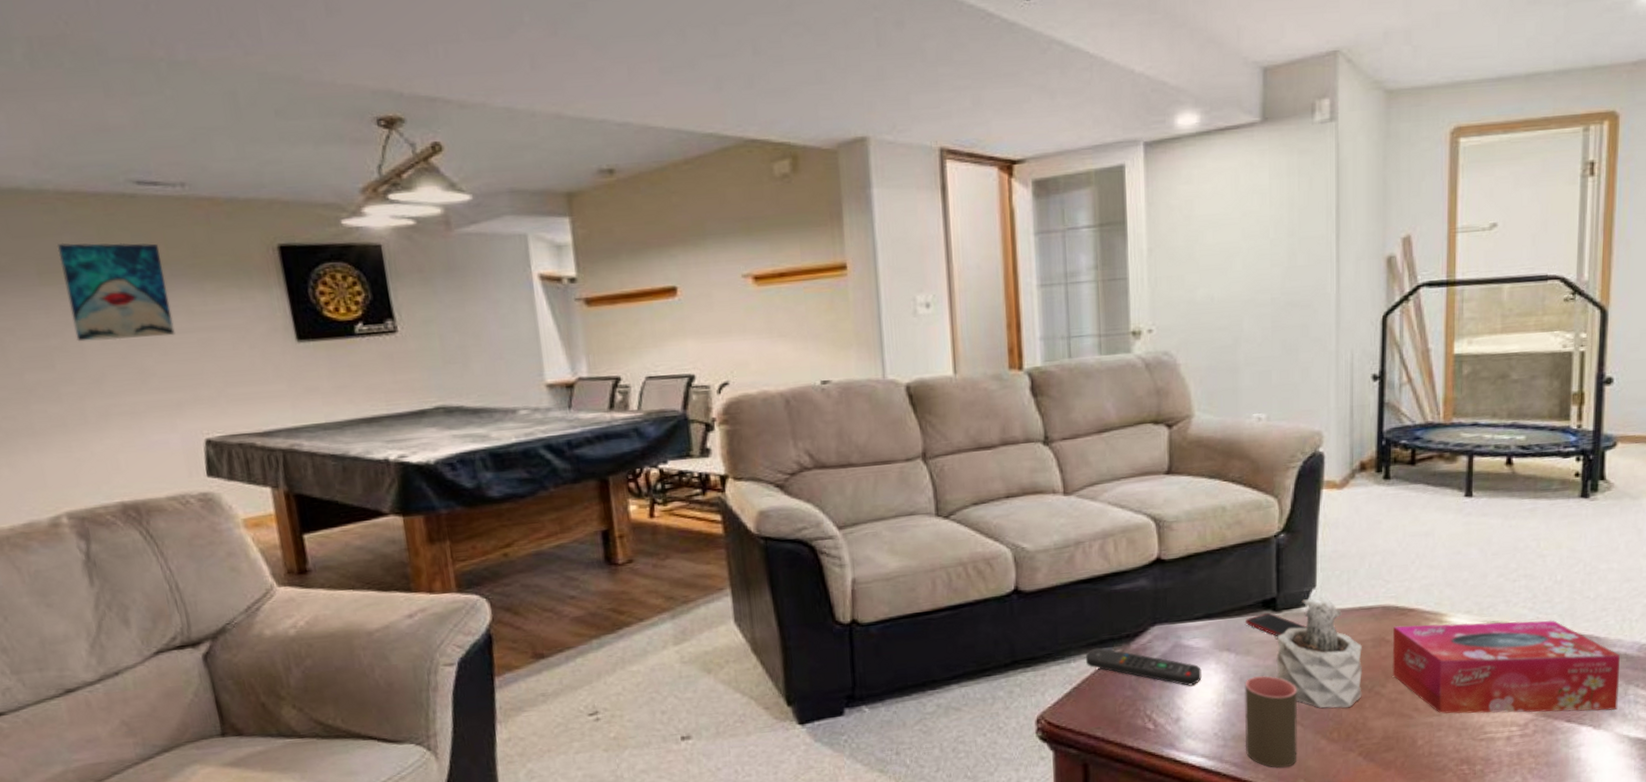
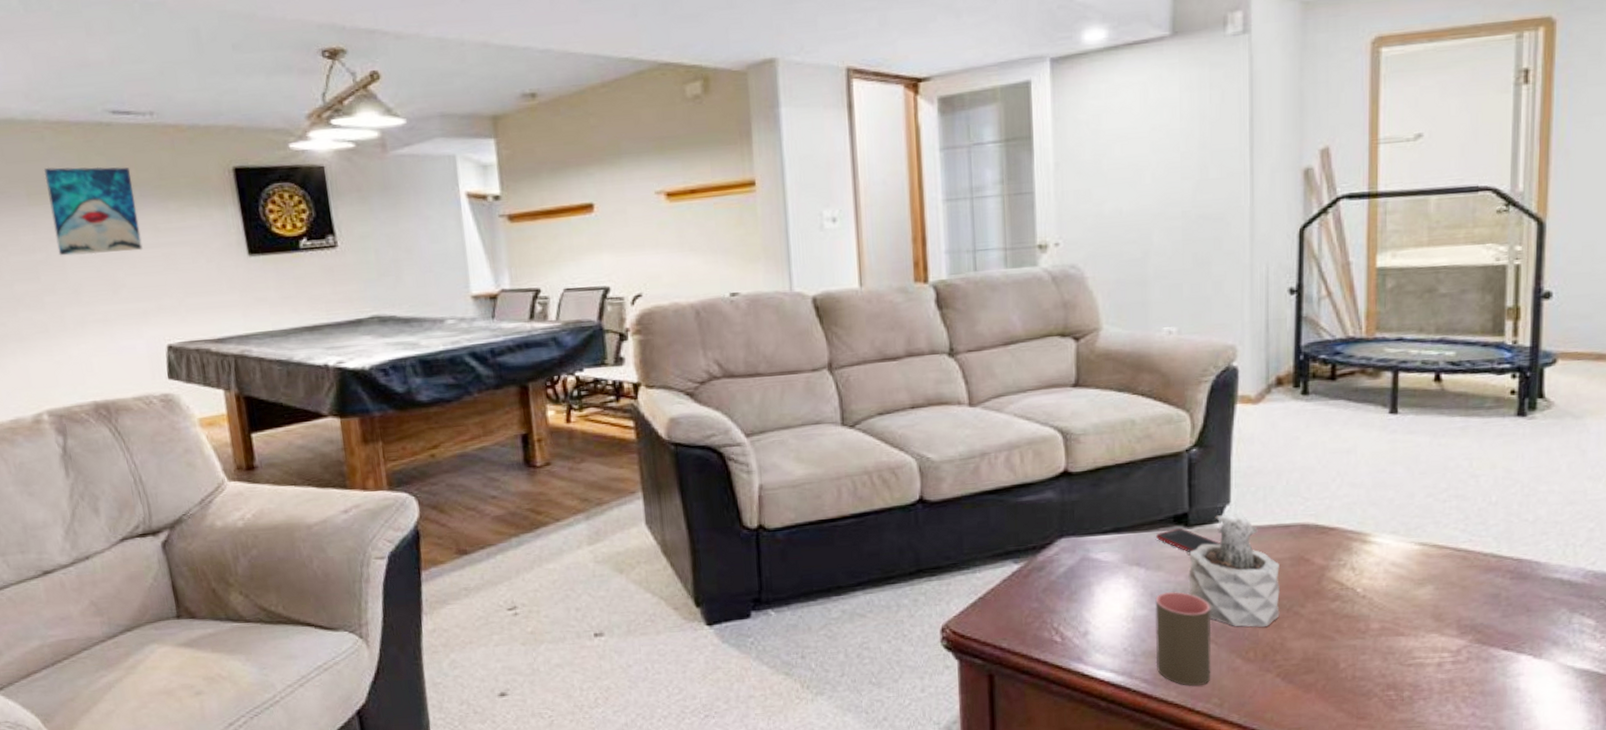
remote control: present [1085,647,1202,686] -> none [991,558,1110,600]
tissue box: present [1392,620,1620,714] -> none [1312,542,1563,640]

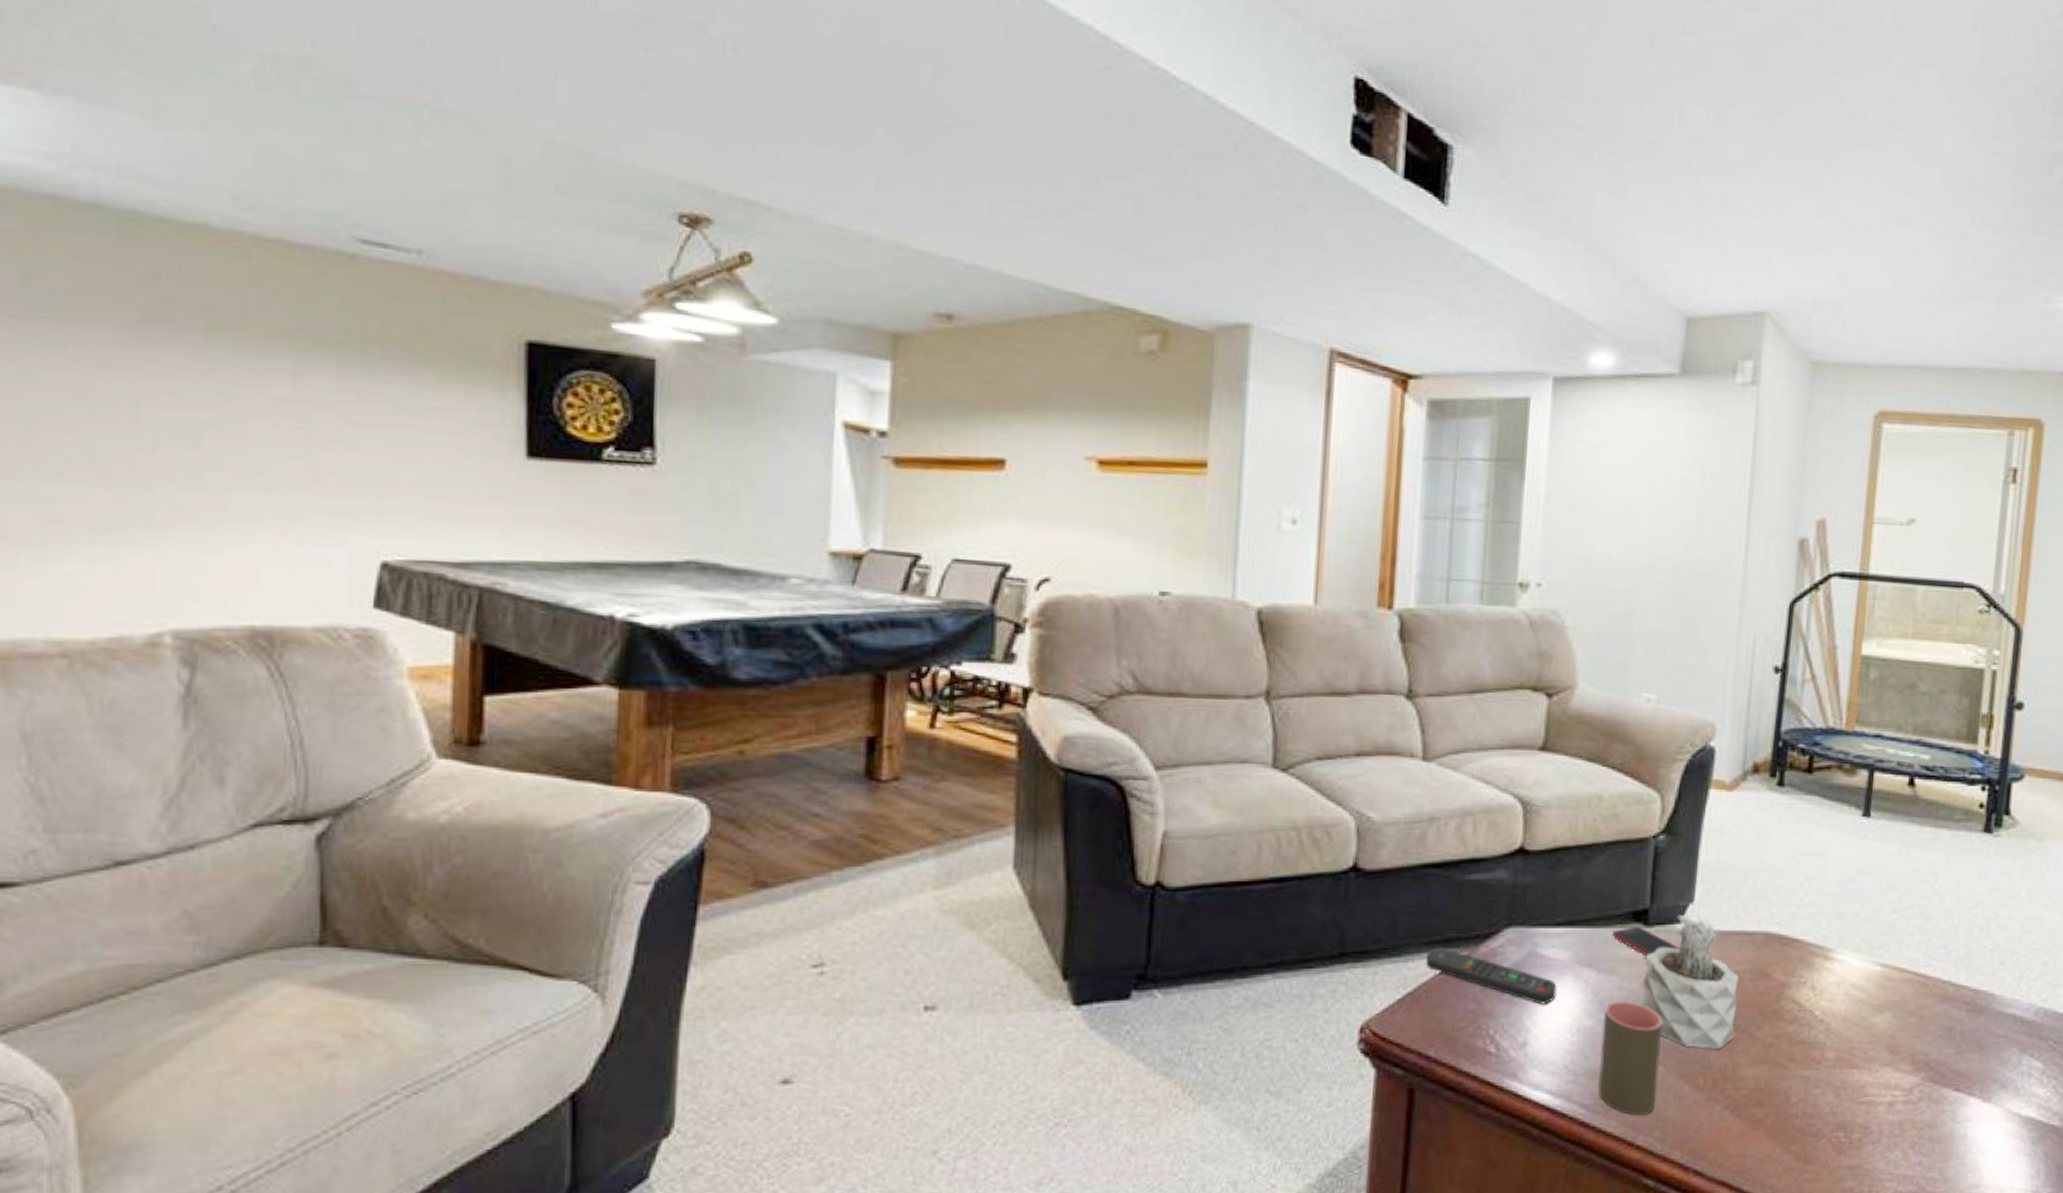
wall art: present [43,166,143,256] -> none [239,297,373,430]
remote control: none [991,558,1110,600] -> present [1425,947,1557,1005]

